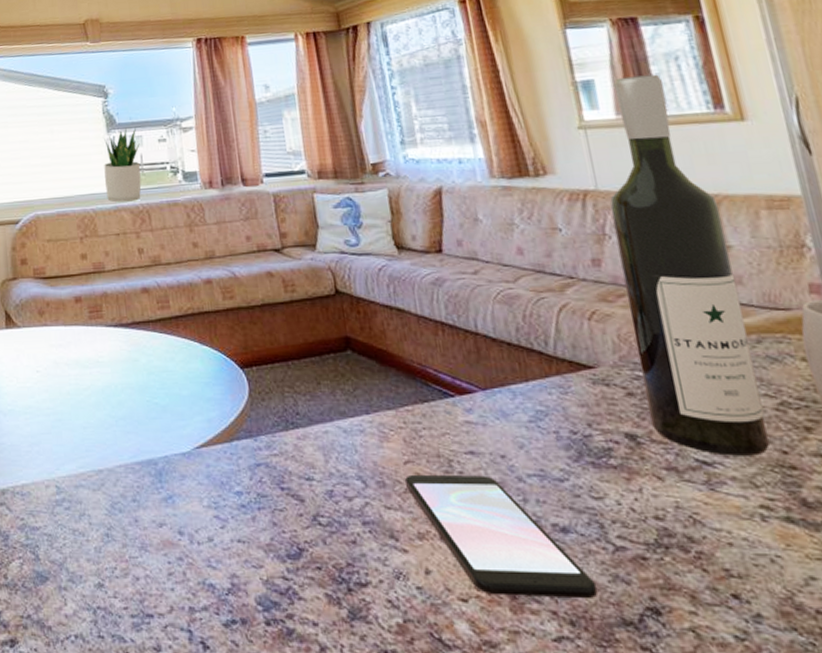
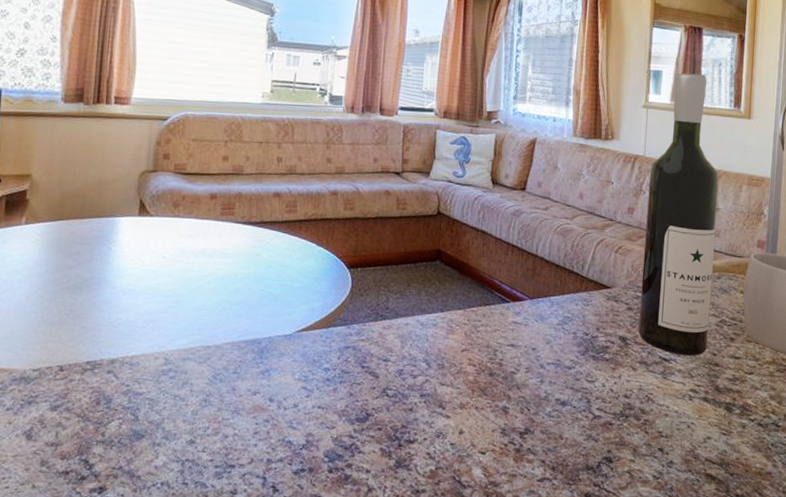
planter: present [104,127,142,203] -> none [257,46,296,115]
smartphone: present [404,474,598,599] -> none [459,359,576,452]

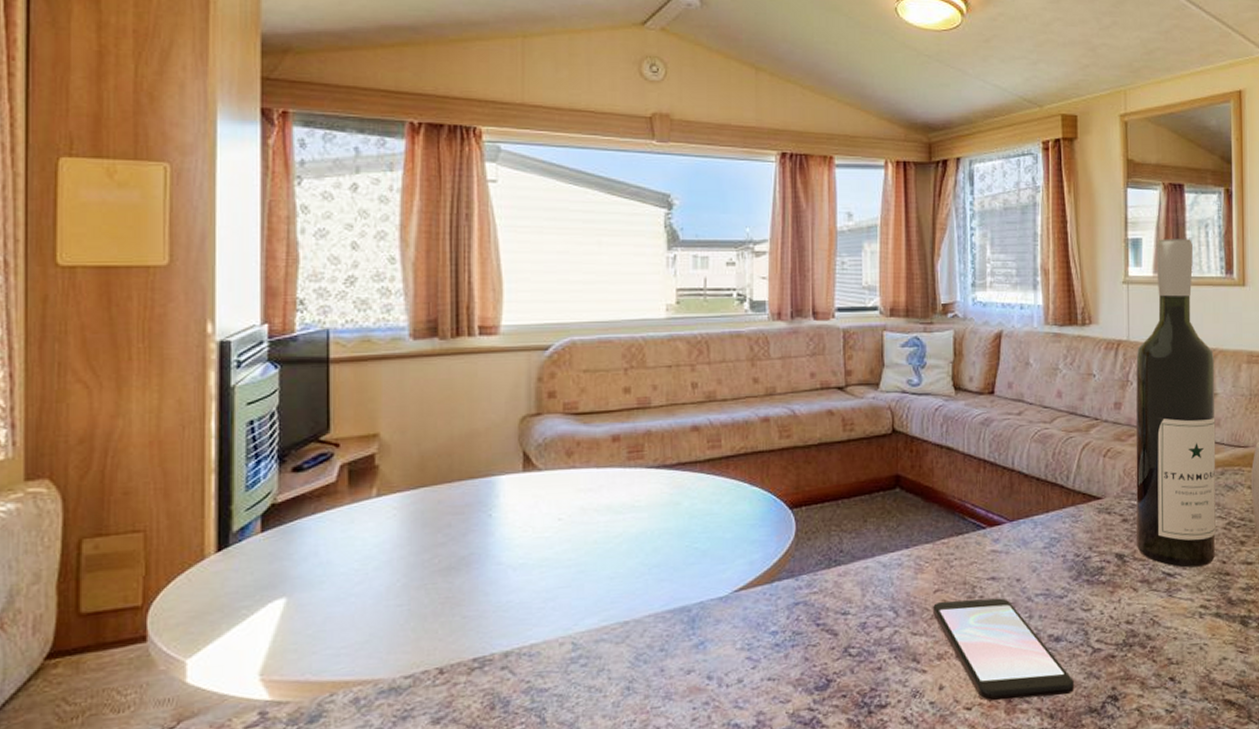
smartphone: none [459,359,576,452] -> present [932,598,1075,701]

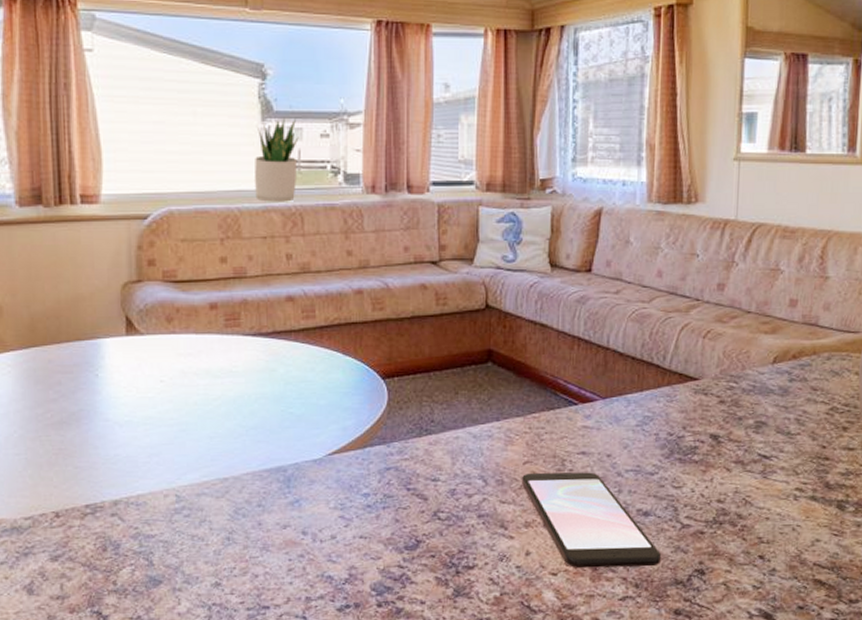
planter: none [660,246,705,331] -> present [255,117,299,202]
bottle: present [1135,239,1216,568] -> none [733,113,829,451]

